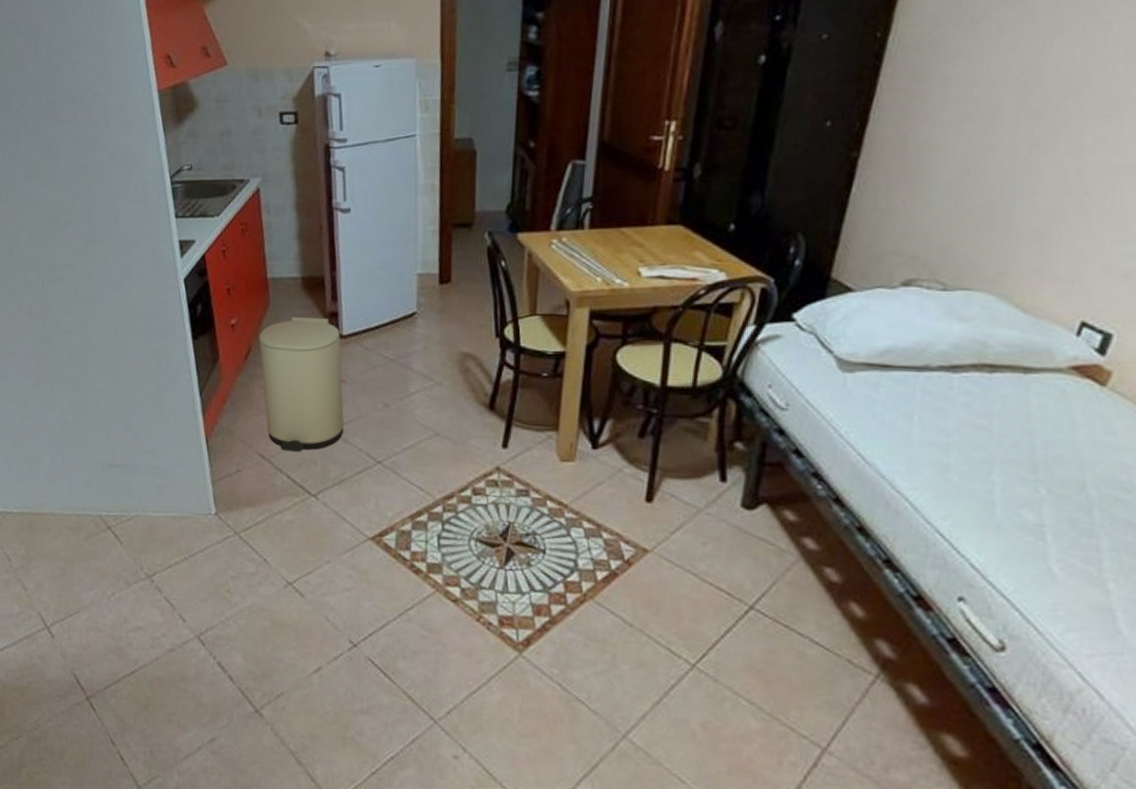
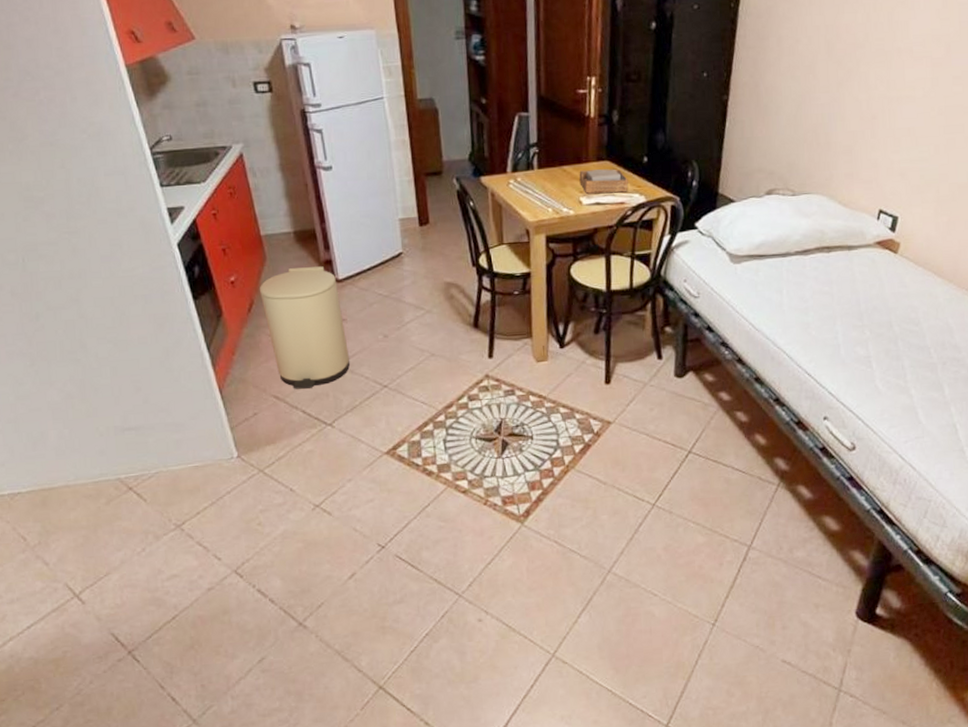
napkin holder: none [641,235,705,266] -> present [579,168,629,194]

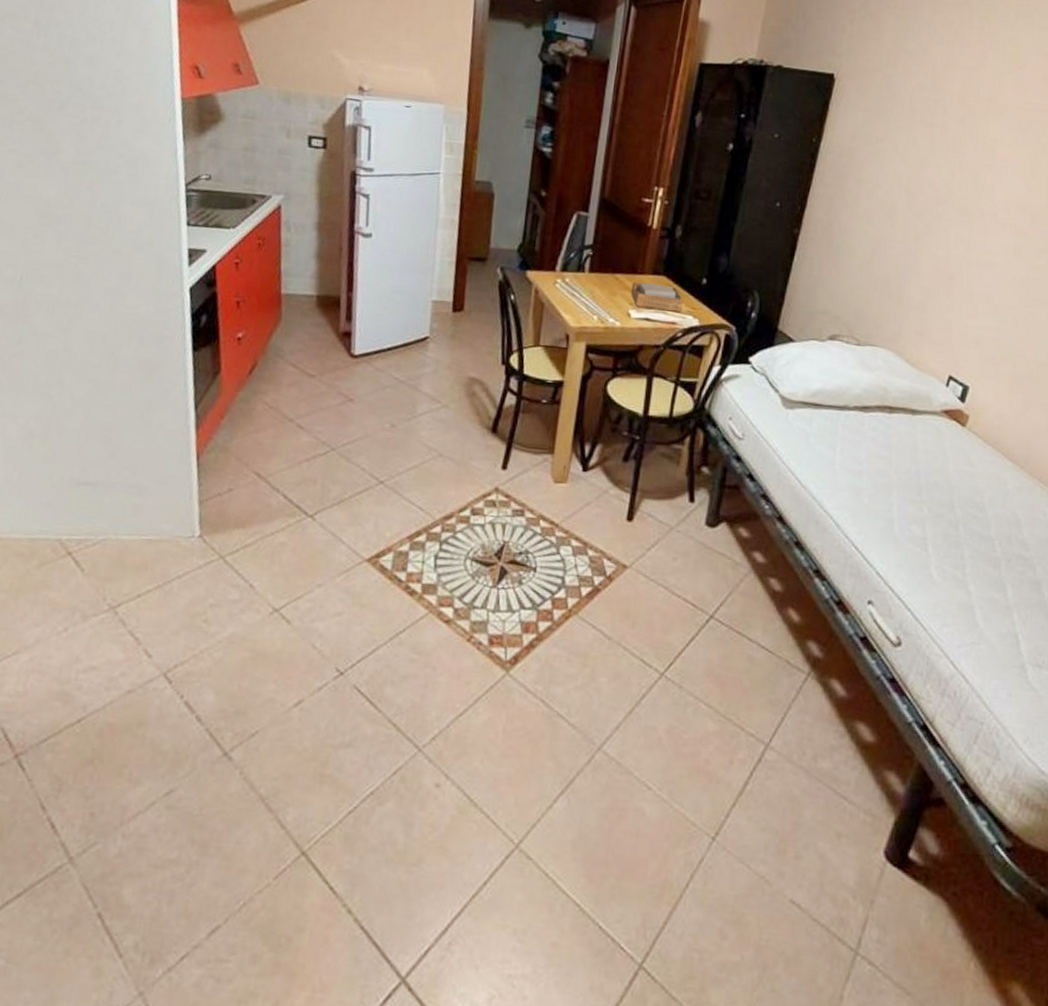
pedal bin: present [259,266,350,389] -> none [265,334,352,471]

